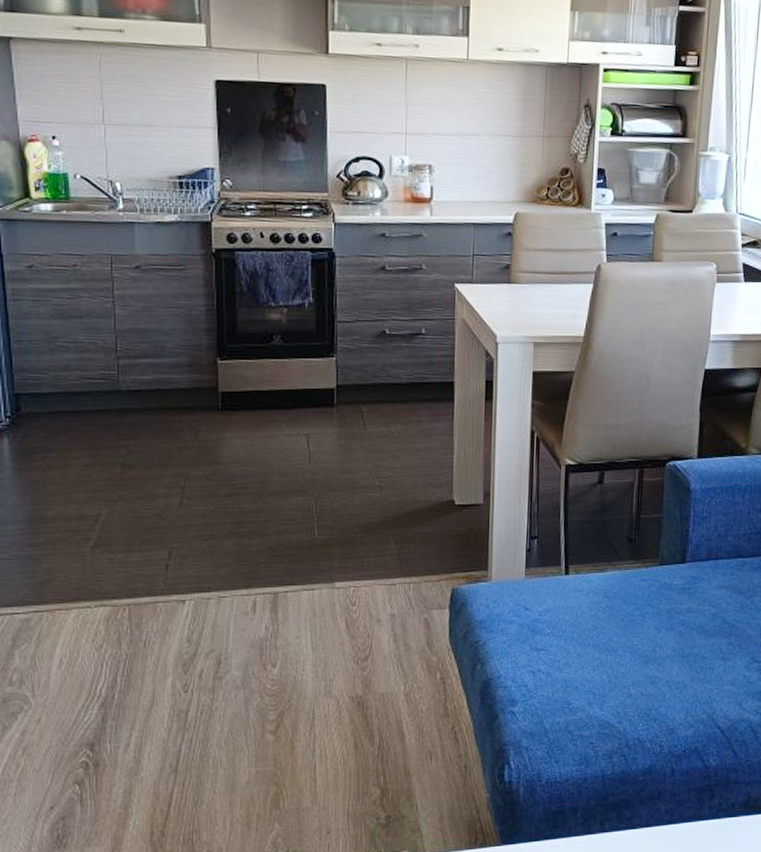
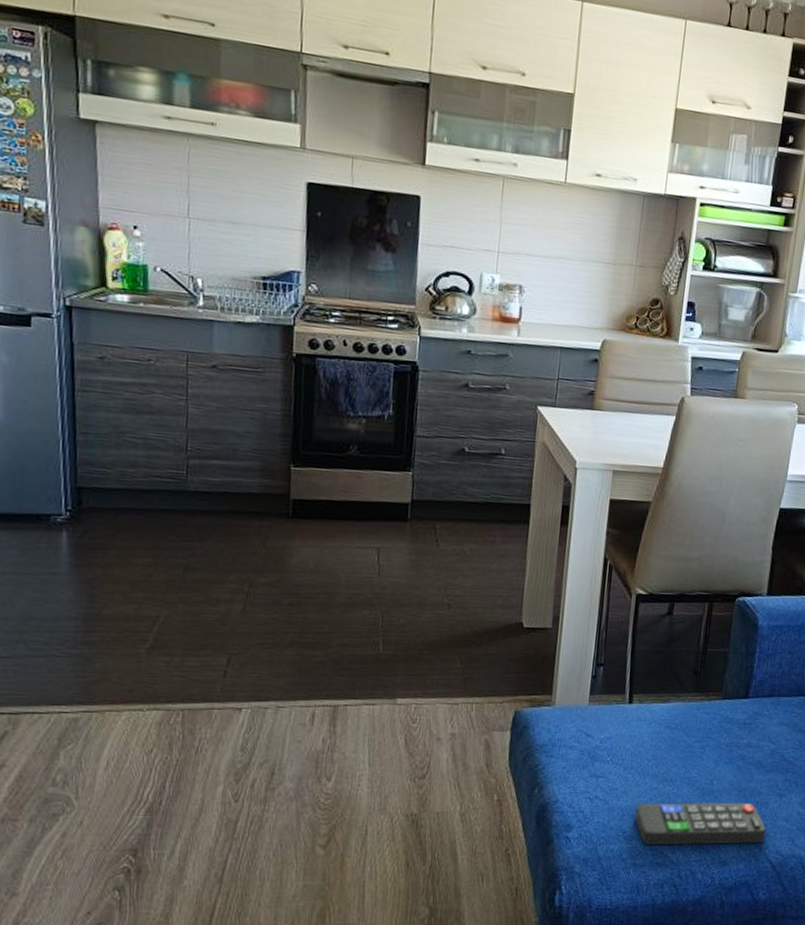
remote control: none [579,668,713,716] -> present [635,802,767,846]

